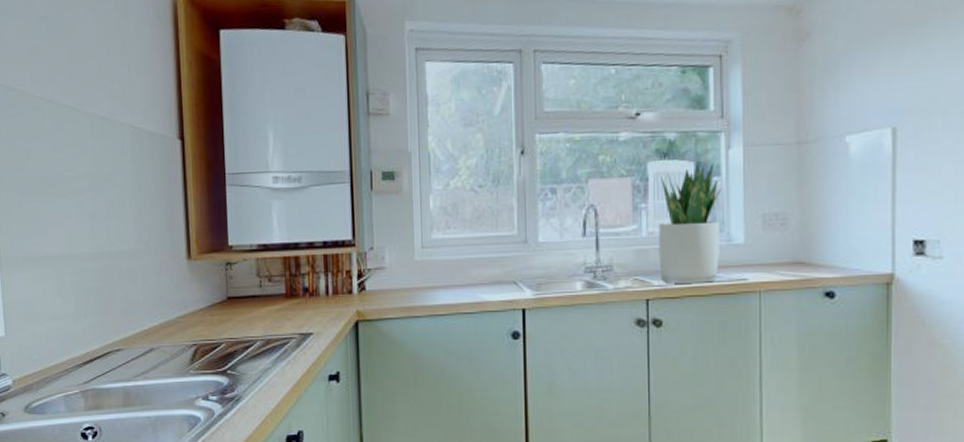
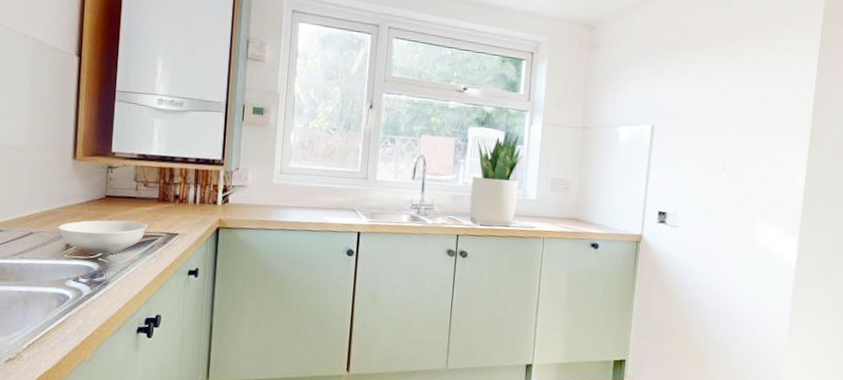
bowl: none [180,324,276,367] -> present [58,220,147,255]

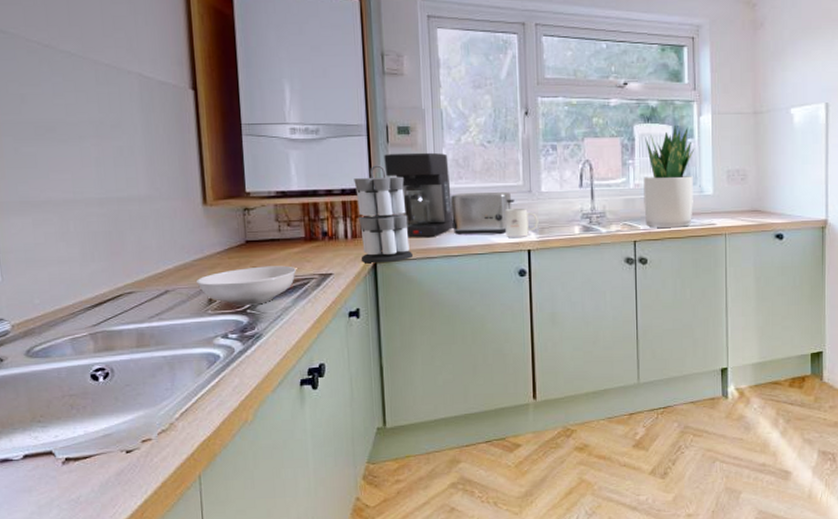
spice rack: none [205,138,253,230] -> present [354,164,414,264]
coffee maker: none [237,130,295,210] -> present [384,152,454,237]
toaster: none [291,173,351,215] -> present [450,192,515,236]
mug: none [338,192,371,220] -> present [504,209,539,237]

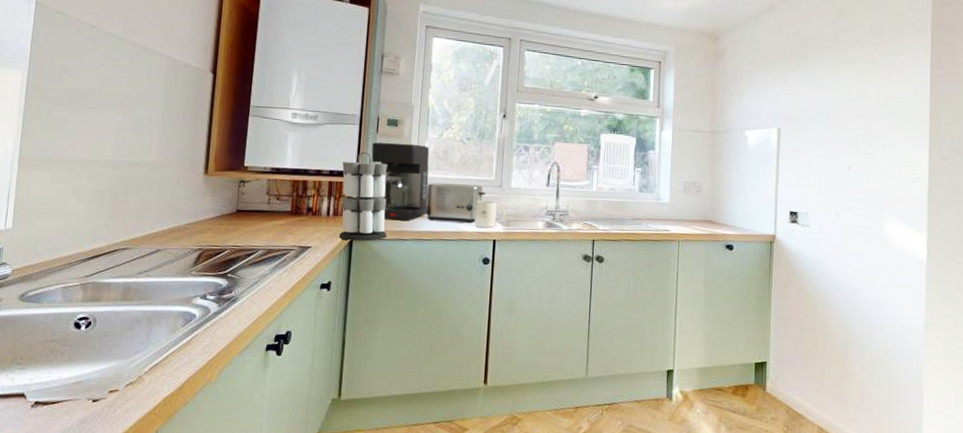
bowl: present [197,266,296,307] -> none [186,234,278,271]
planter: present [643,126,695,229] -> none [604,138,655,231]

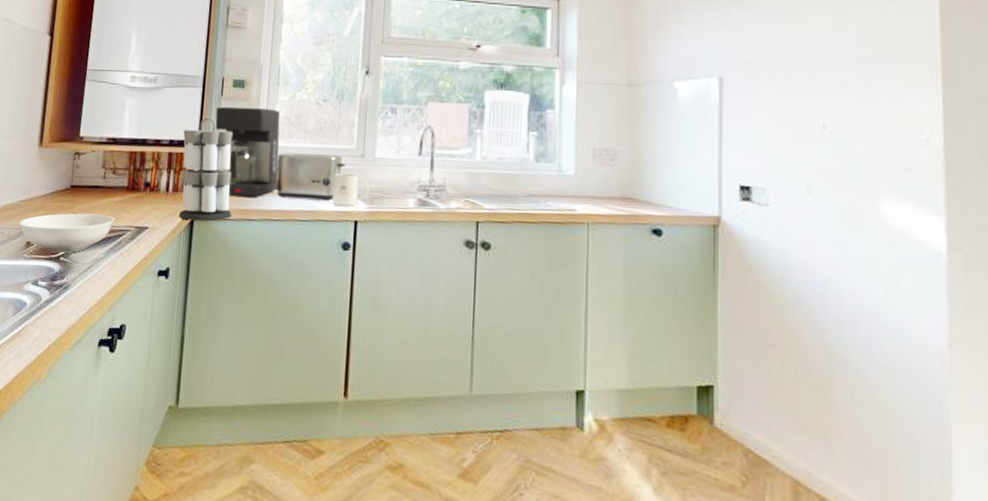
bowl: none [186,234,278,271] -> present [19,213,114,254]

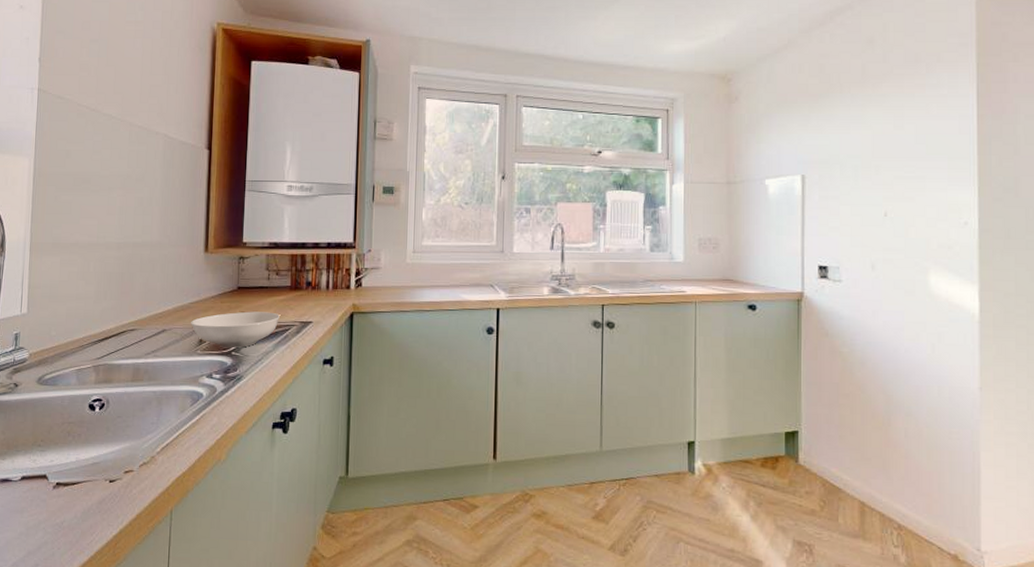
spice rack: present [178,116,233,222] -> none [339,220,388,314]
coffee maker: present [215,106,281,197] -> none [368,211,428,291]
toaster: present [276,153,346,200] -> none [426,251,487,292]
mug: present [331,174,370,206] -> none [475,268,509,296]

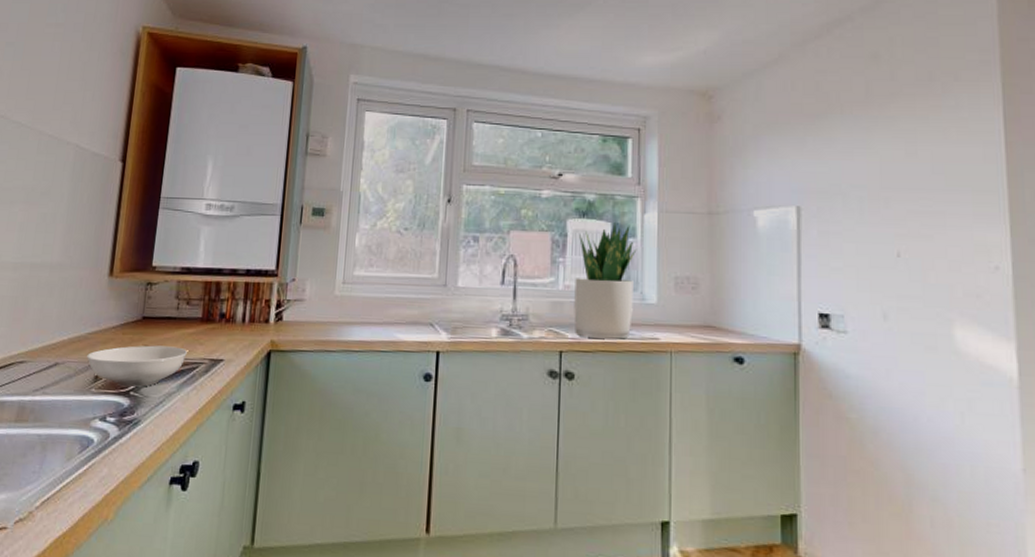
planter: none [613,193,667,294] -> present [574,223,637,340]

